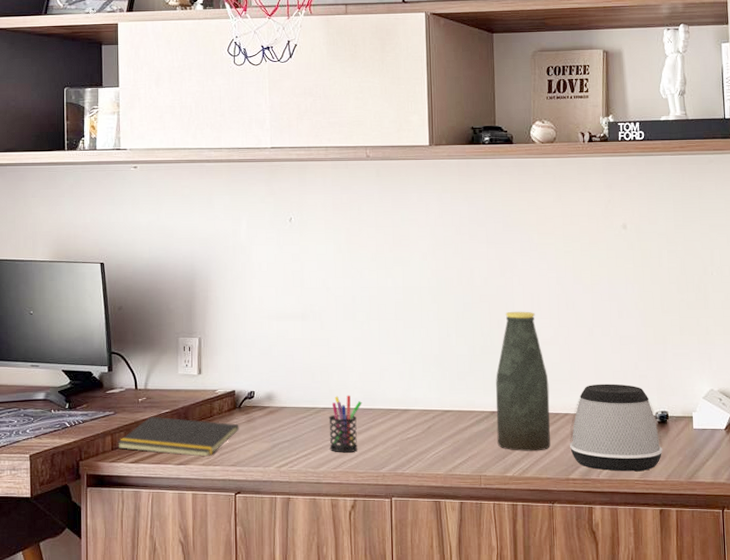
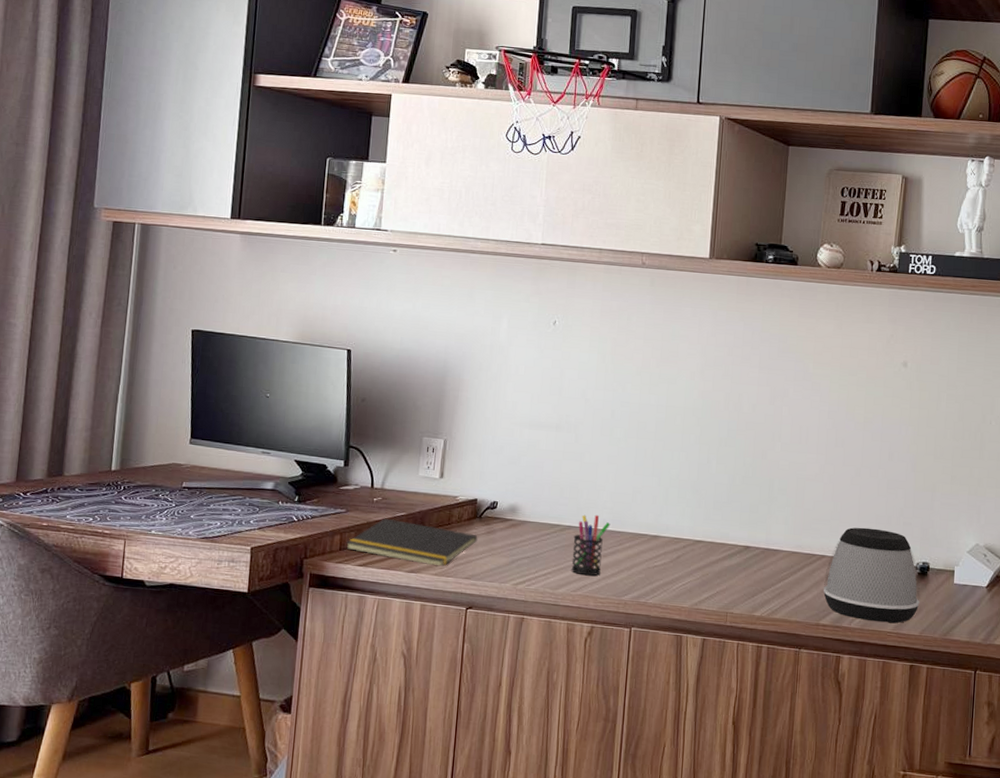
bottle: present [496,311,550,451] -> none [748,442,809,593]

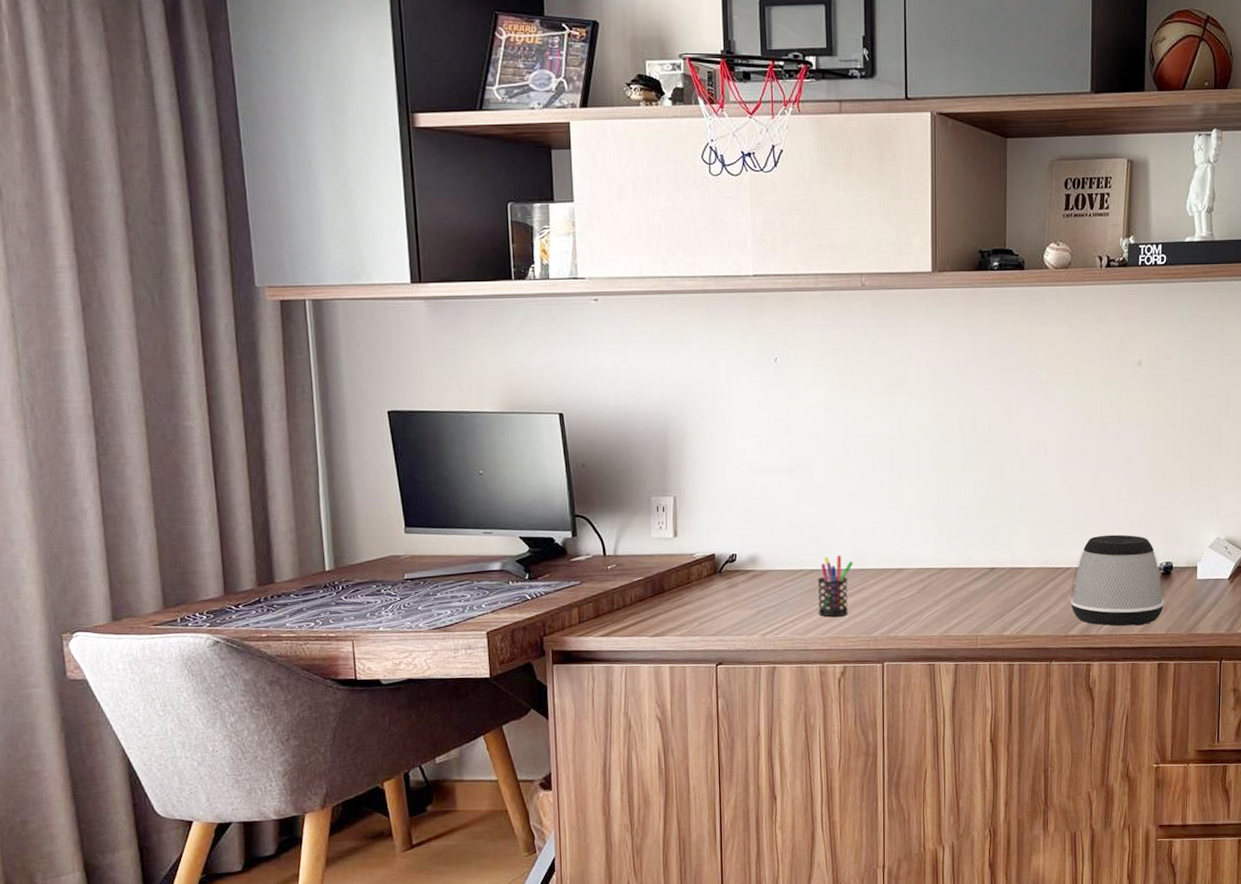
notepad: present [346,518,478,567] -> none [585,584,720,627]

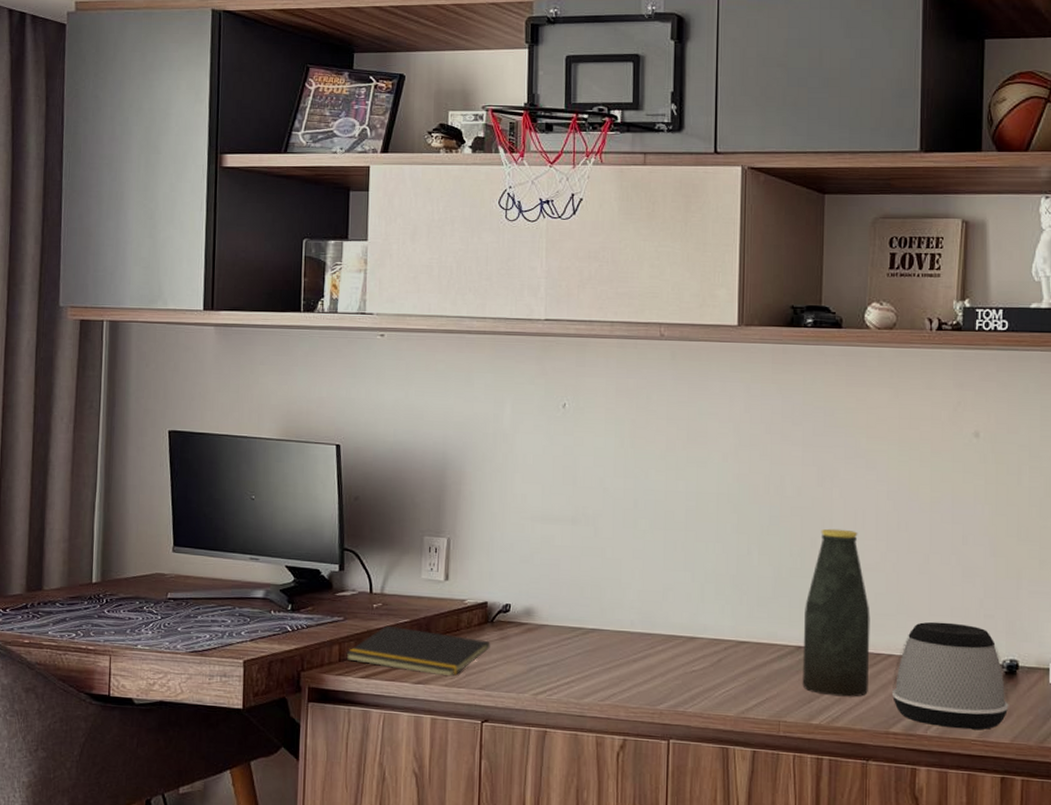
notepad: none [585,584,720,627] -> present [346,625,490,677]
pen holder: present [817,555,854,617] -> none [597,615,640,684]
bottle: none [995,458,1052,609] -> present [802,528,870,697]

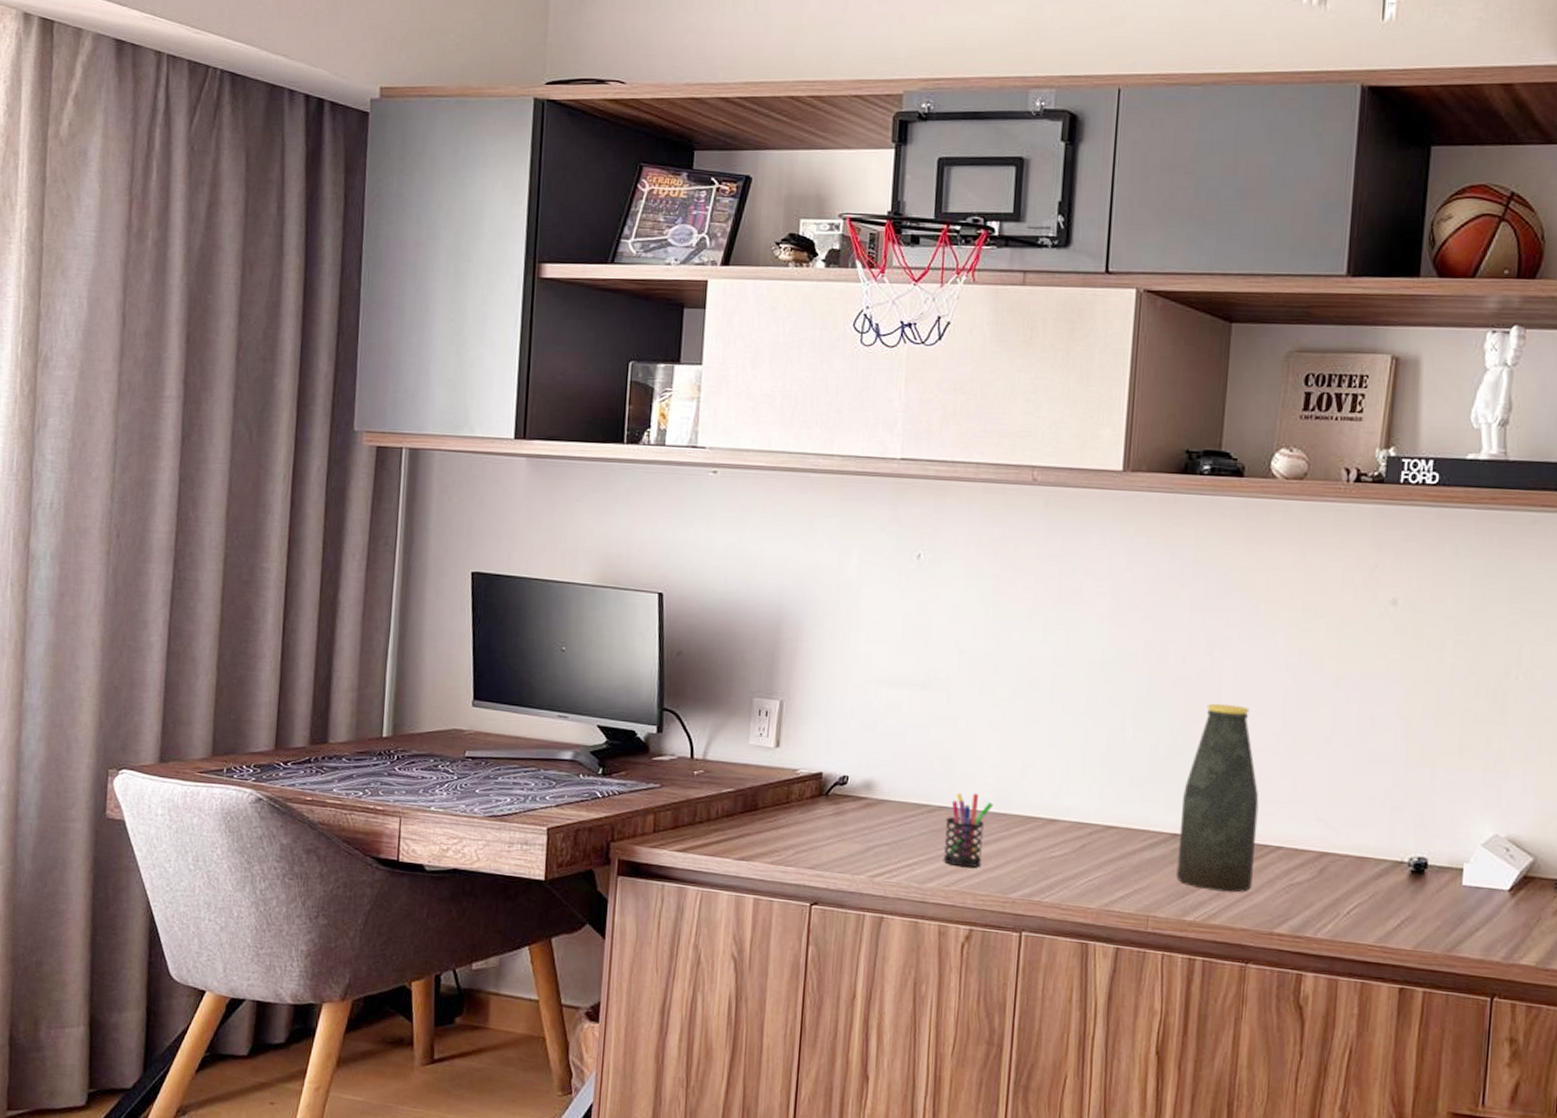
notepad: present [346,625,490,677] -> none [661,794,824,854]
pen holder: none [597,615,640,684] -> present [943,792,994,868]
speaker: present [891,621,1009,730] -> none [1278,811,1414,935]

